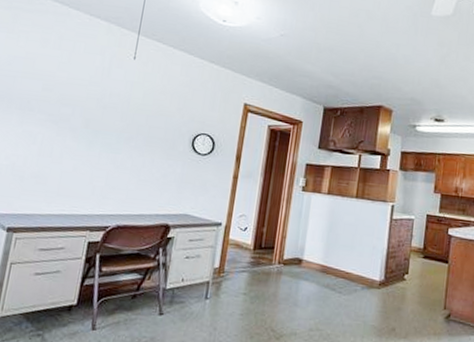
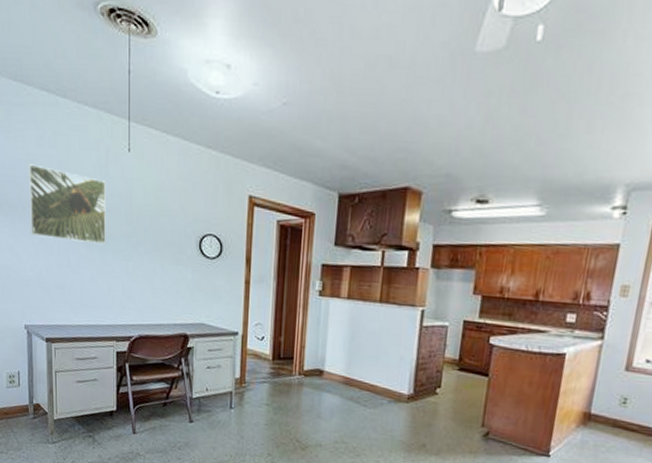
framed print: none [13,61,106,138] -> present [27,164,106,245]

